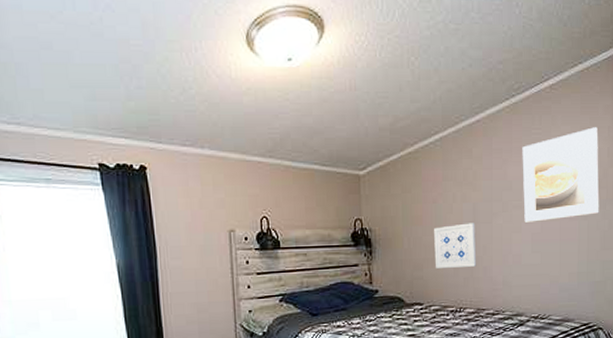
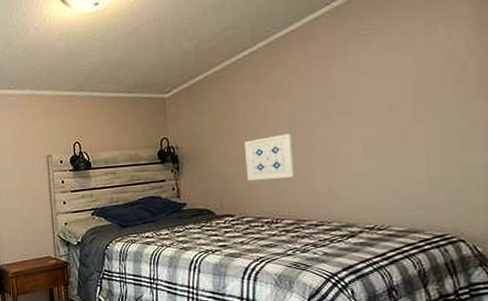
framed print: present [522,127,600,222] -> none [348,17,456,129]

